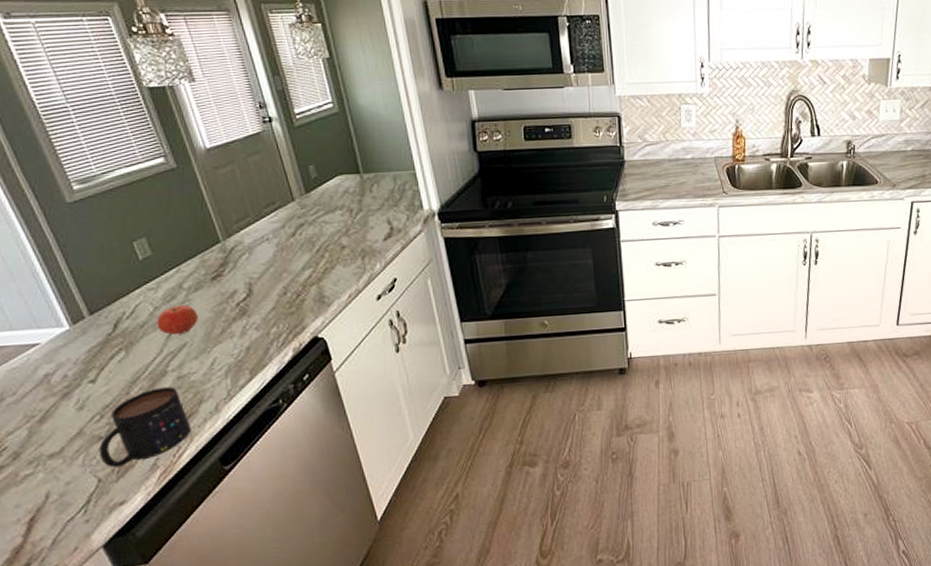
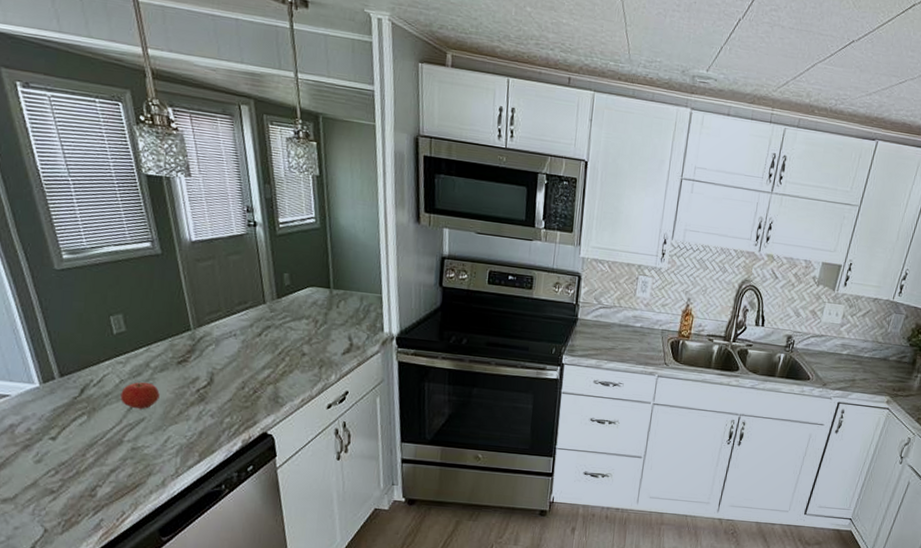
mug: present [99,386,192,468] -> none [49,454,138,522]

